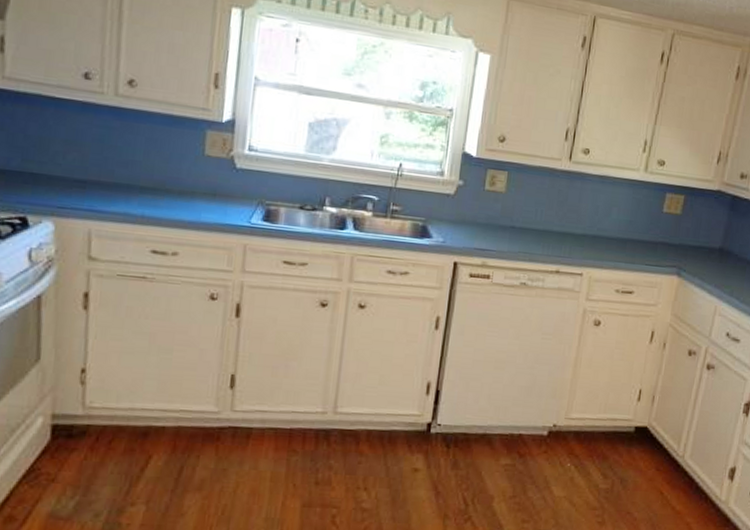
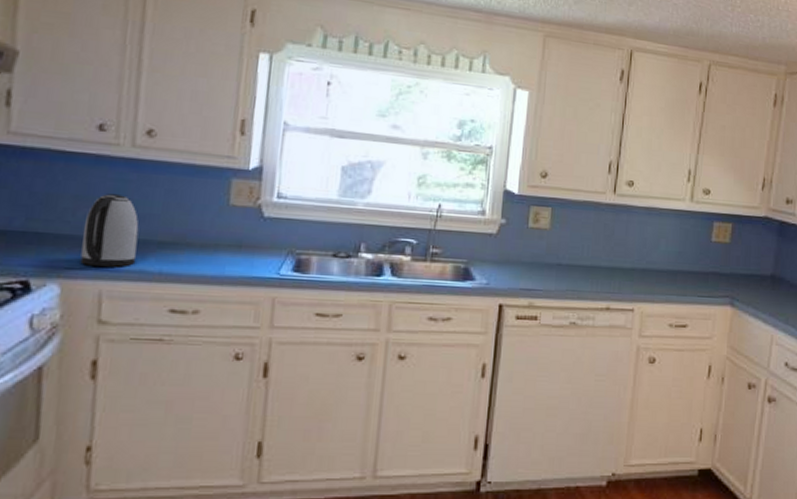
kettle: none [71,139,123,209] -> present [80,194,139,267]

